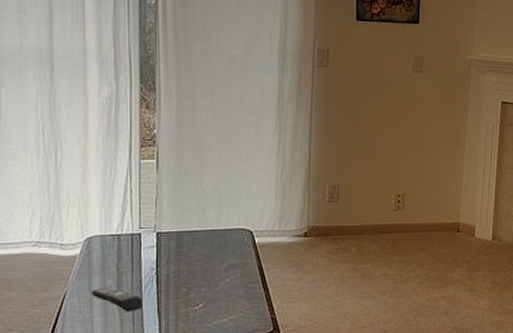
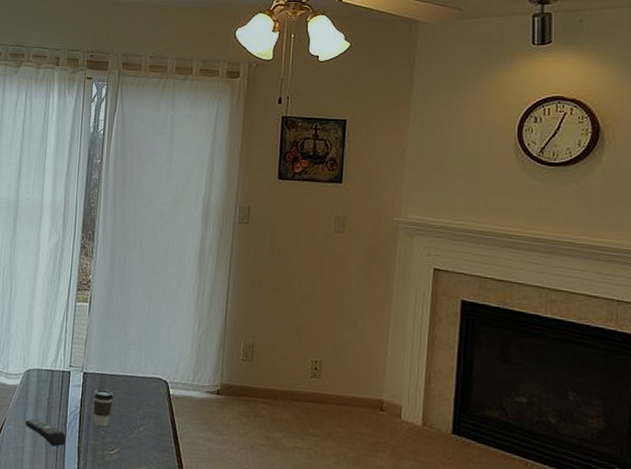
coffee cup: none [171,247,194,284] -> present [93,389,114,427]

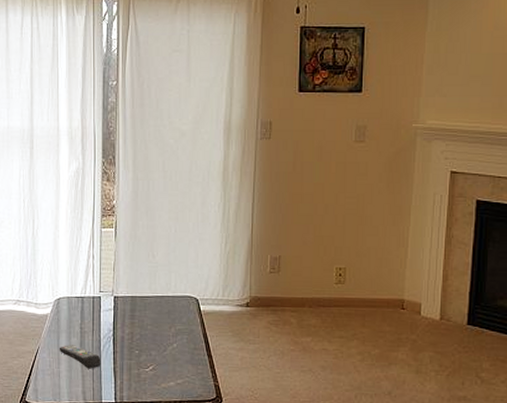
coffee cup: present [93,389,114,427] -> none [126,311,145,346]

